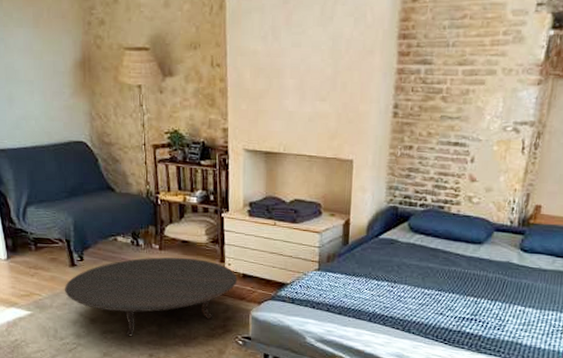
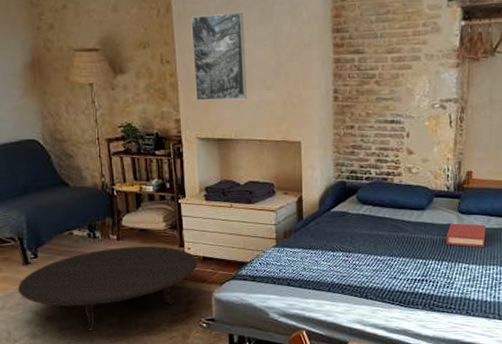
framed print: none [244,11,301,111] -> present [191,12,247,101]
hardback book: none [502,261,549,290] -> present [446,223,486,247]

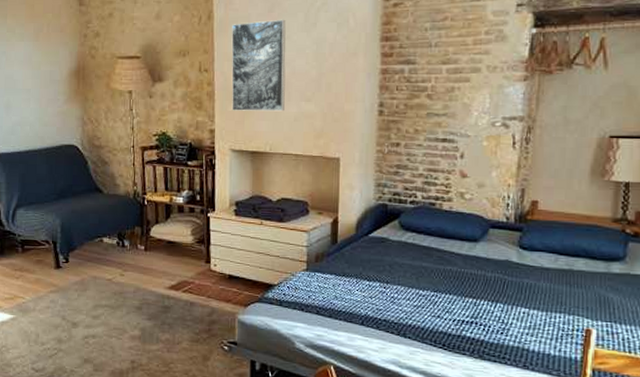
table: present [18,245,198,331] -> none [49,258,223,342]
hardback book: present [446,223,486,247] -> none [502,259,552,290]

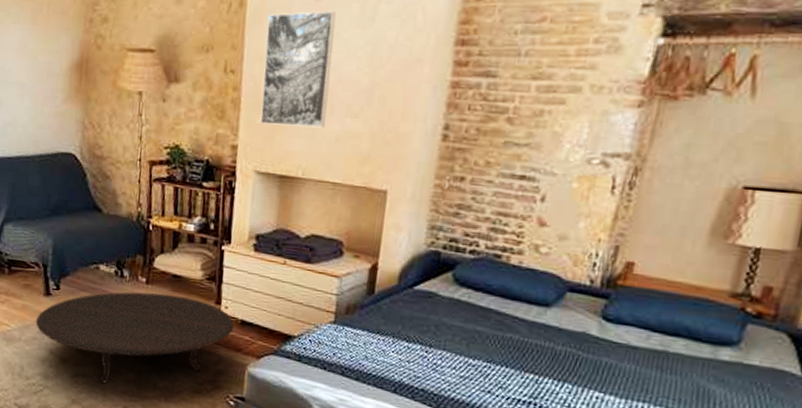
table: none [49,258,223,342] -> present [36,292,235,384]

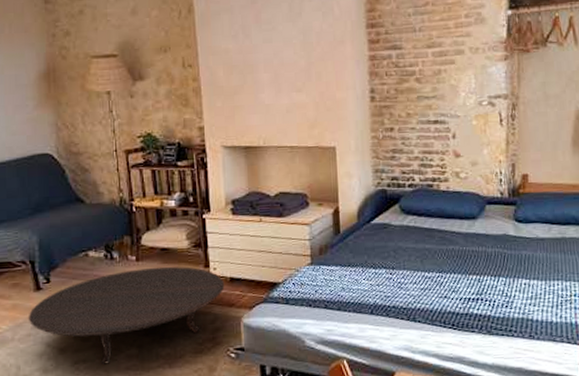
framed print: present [260,10,336,129] -> none [214,10,275,106]

